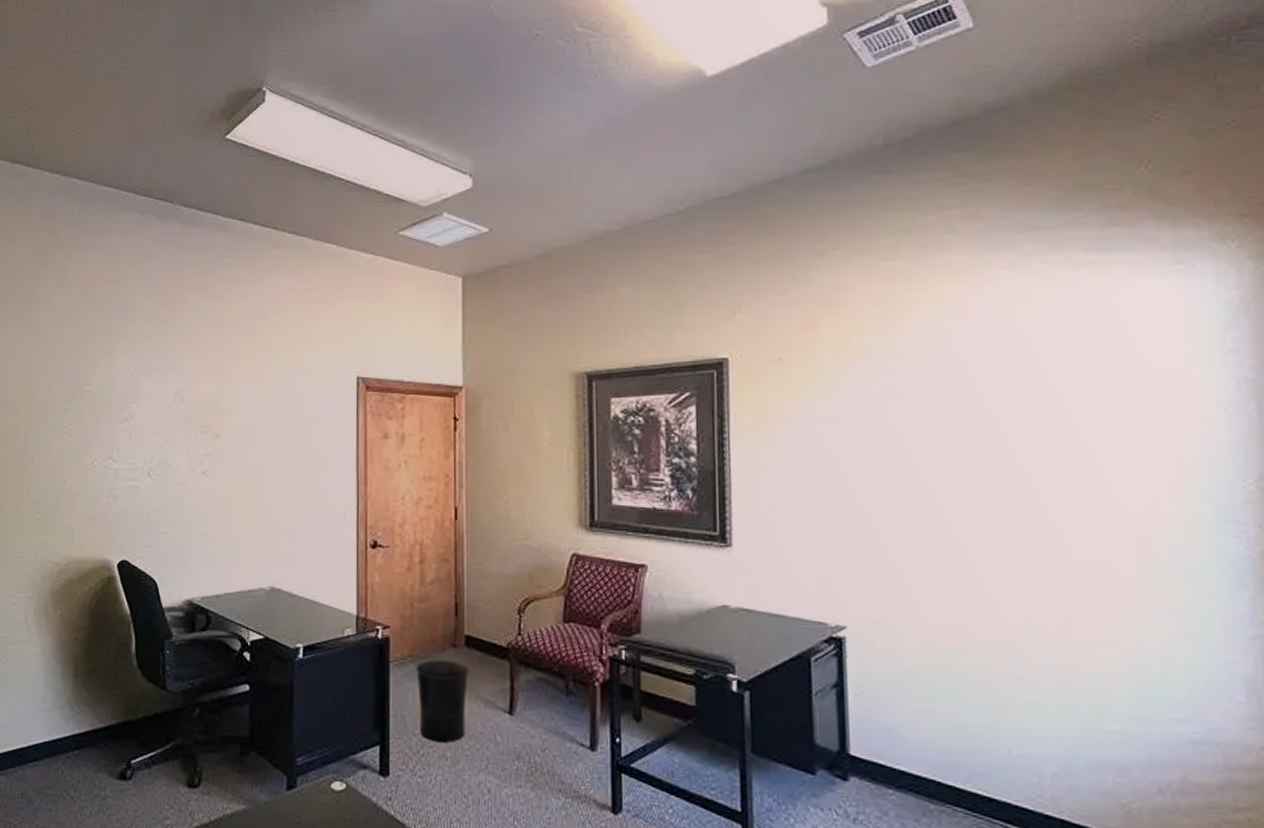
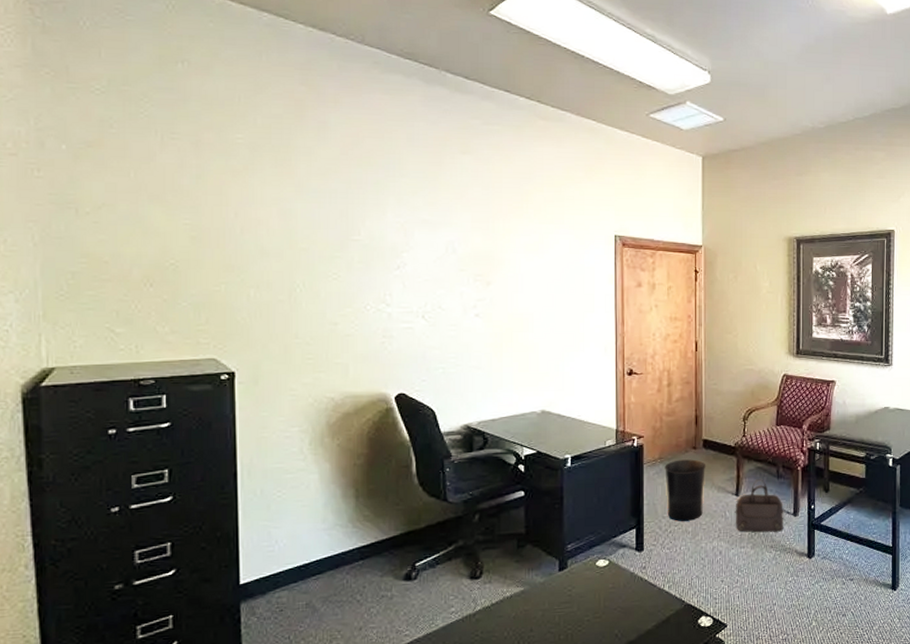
handbag: none [508,694,577,771] -> present [735,479,784,532]

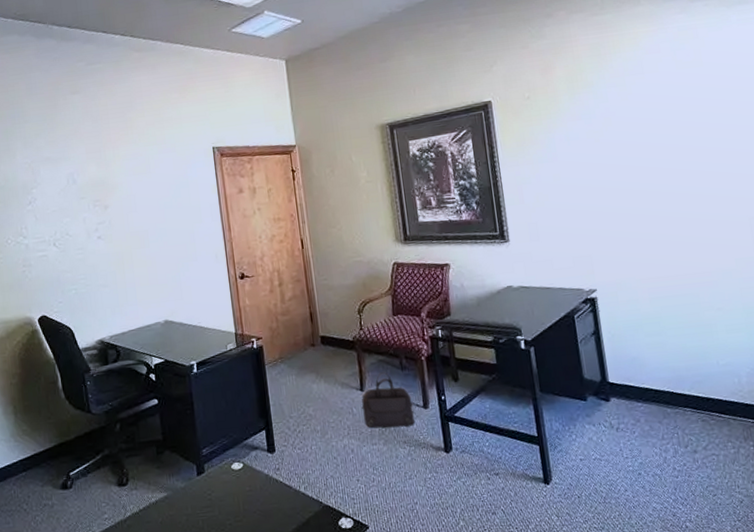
waste bin: present [665,459,707,521] -> none [286,357,330,420]

